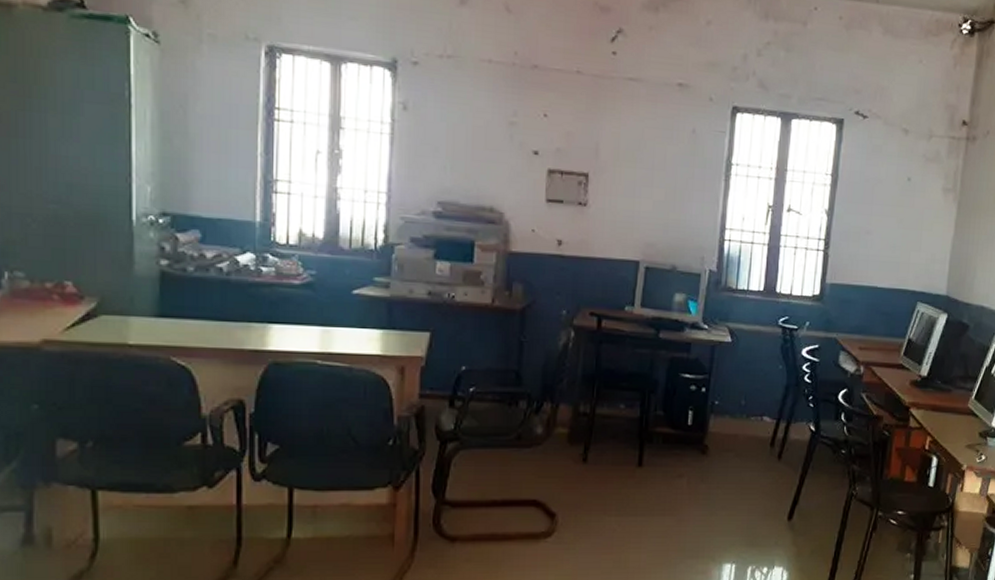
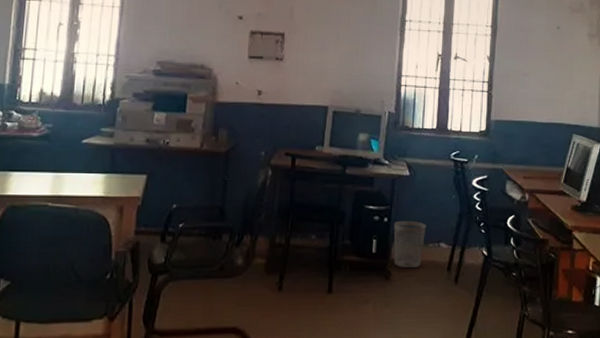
wastebasket: none [711,391,749,443] -> present [393,220,426,269]

